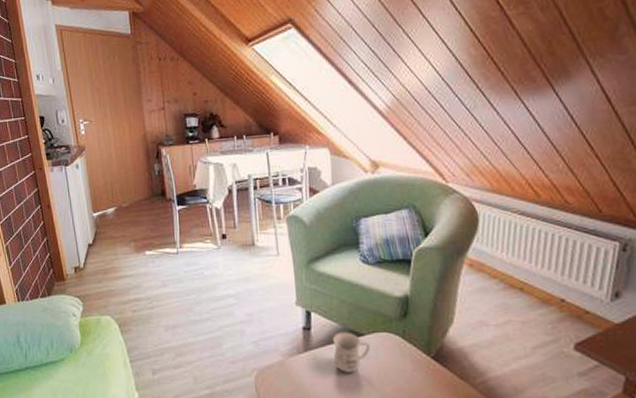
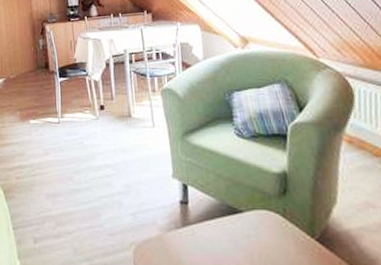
mug: present [333,332,370,373] -> none [211,207,250,252]

